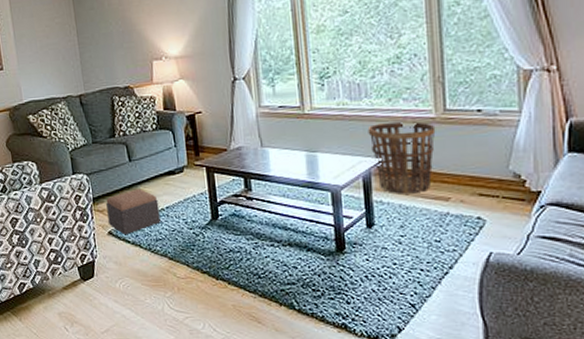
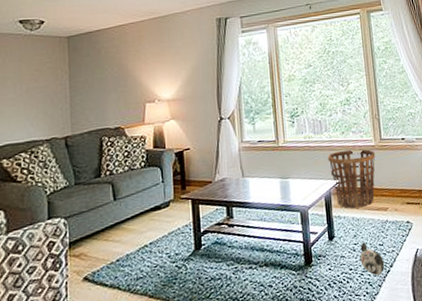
footstool: present [106,188,161,235] -> none [84,227,143,279]
plush toy: none [407,235,442,275] -> present [360,242,385,276]

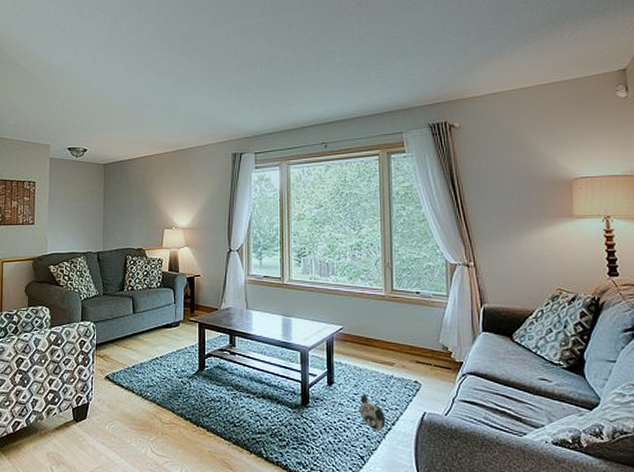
basket: present [327,149,376,209] -> none [332,297,385,358]

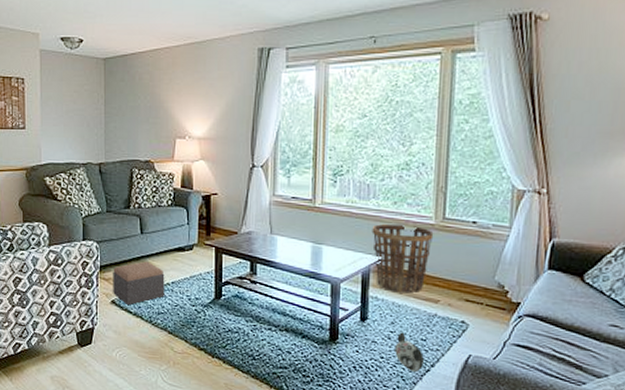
footstool: none [107,338,154,380] -> present [113,261,165,306]
basket: none [332,297,385,358] -> present [372,224,434,294]

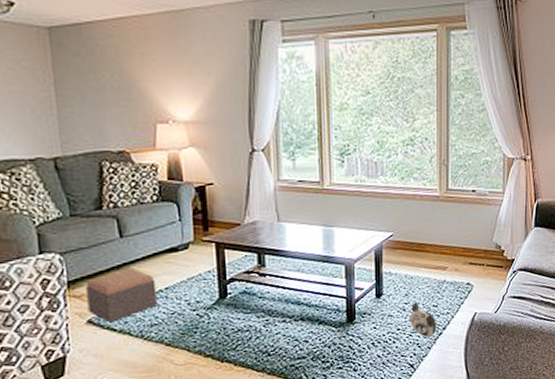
basket: present [372,224,434,294] -> none [382,199,439,266]

